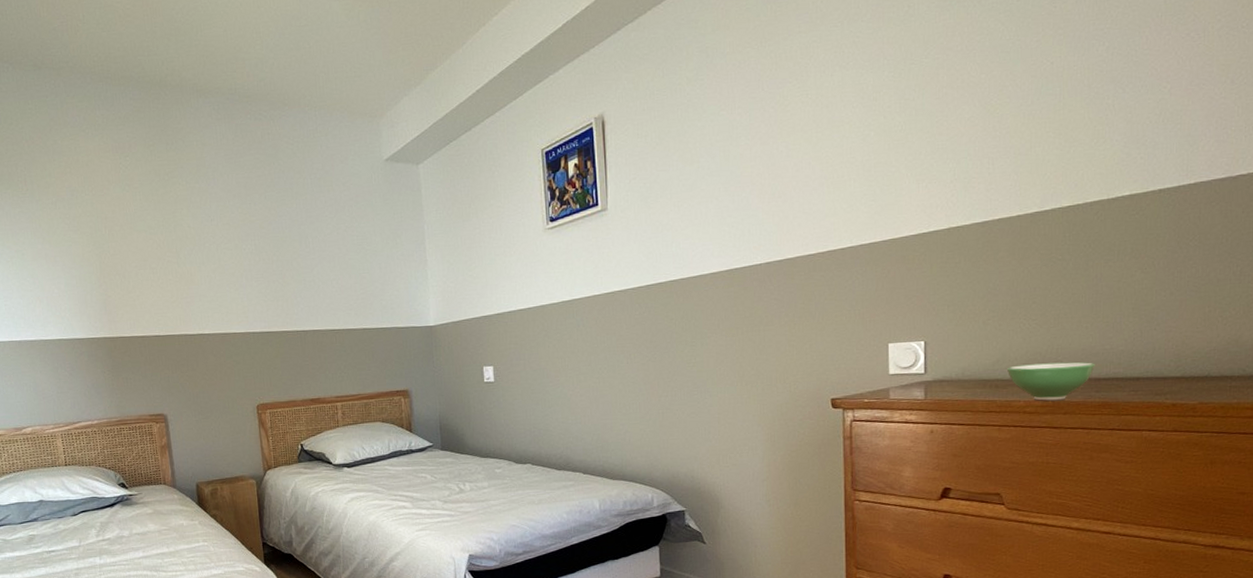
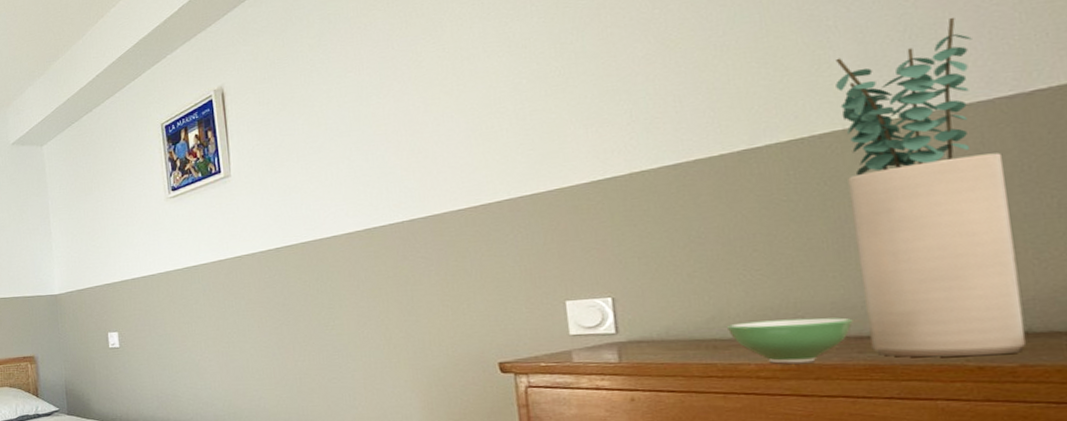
vase: none [1105,105,1211,396] -> present [836,17,1027,358]

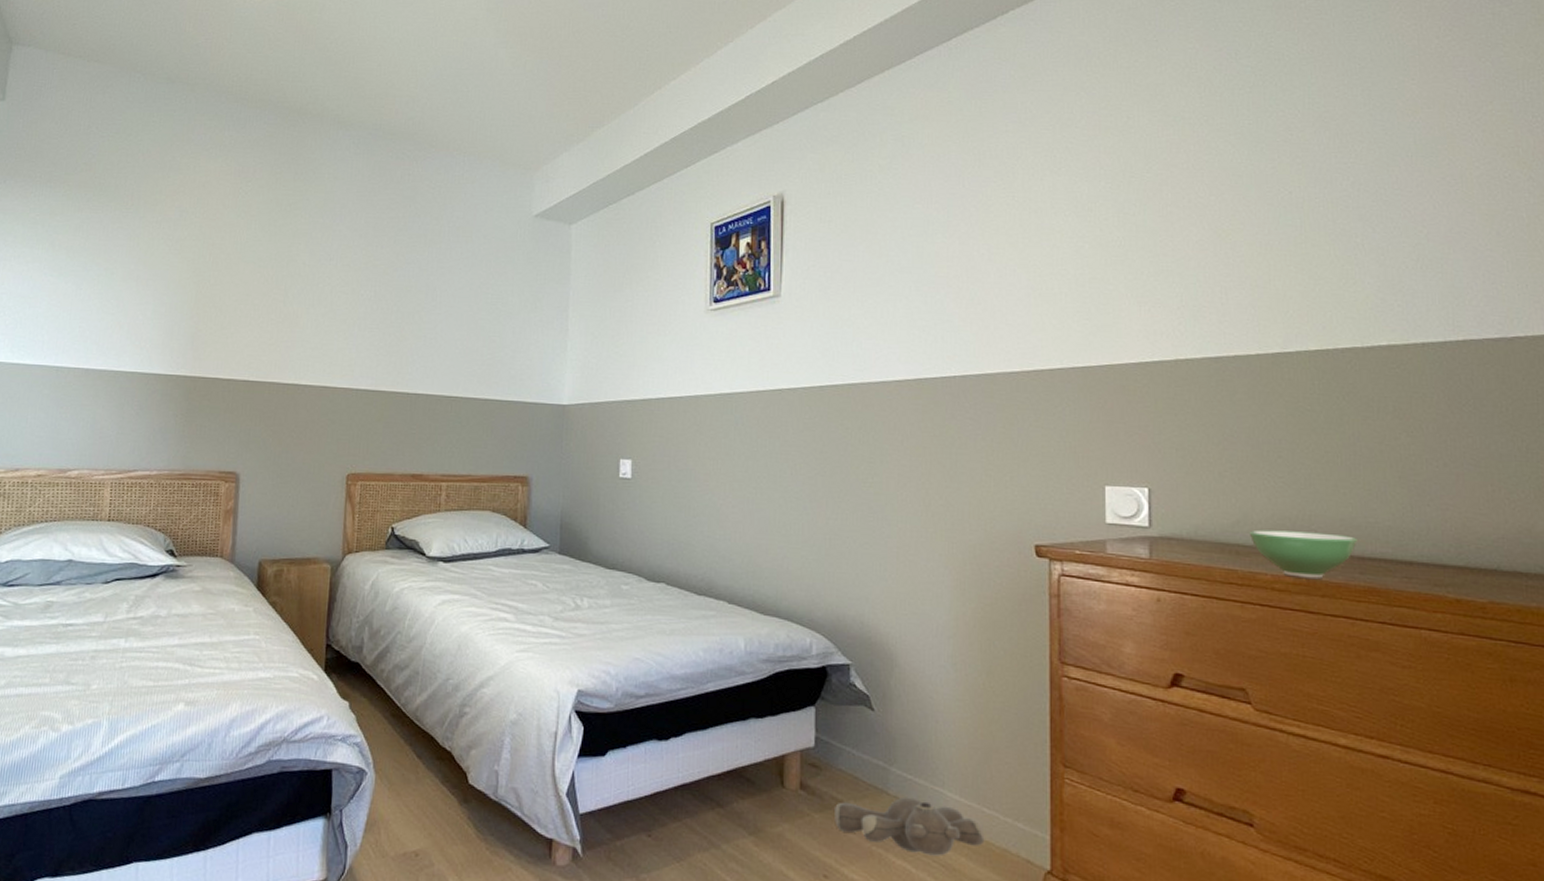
vase: present [836,17,1027,358] -> none [1359,254,1496,590]

